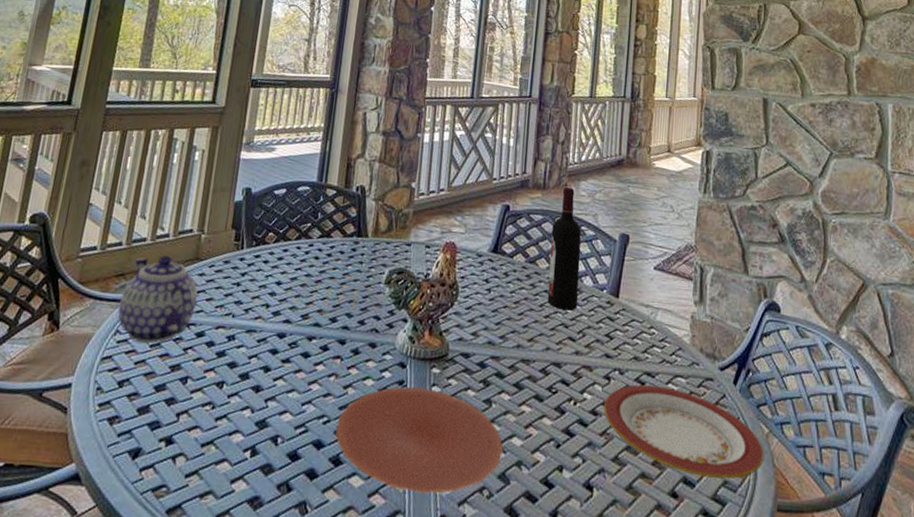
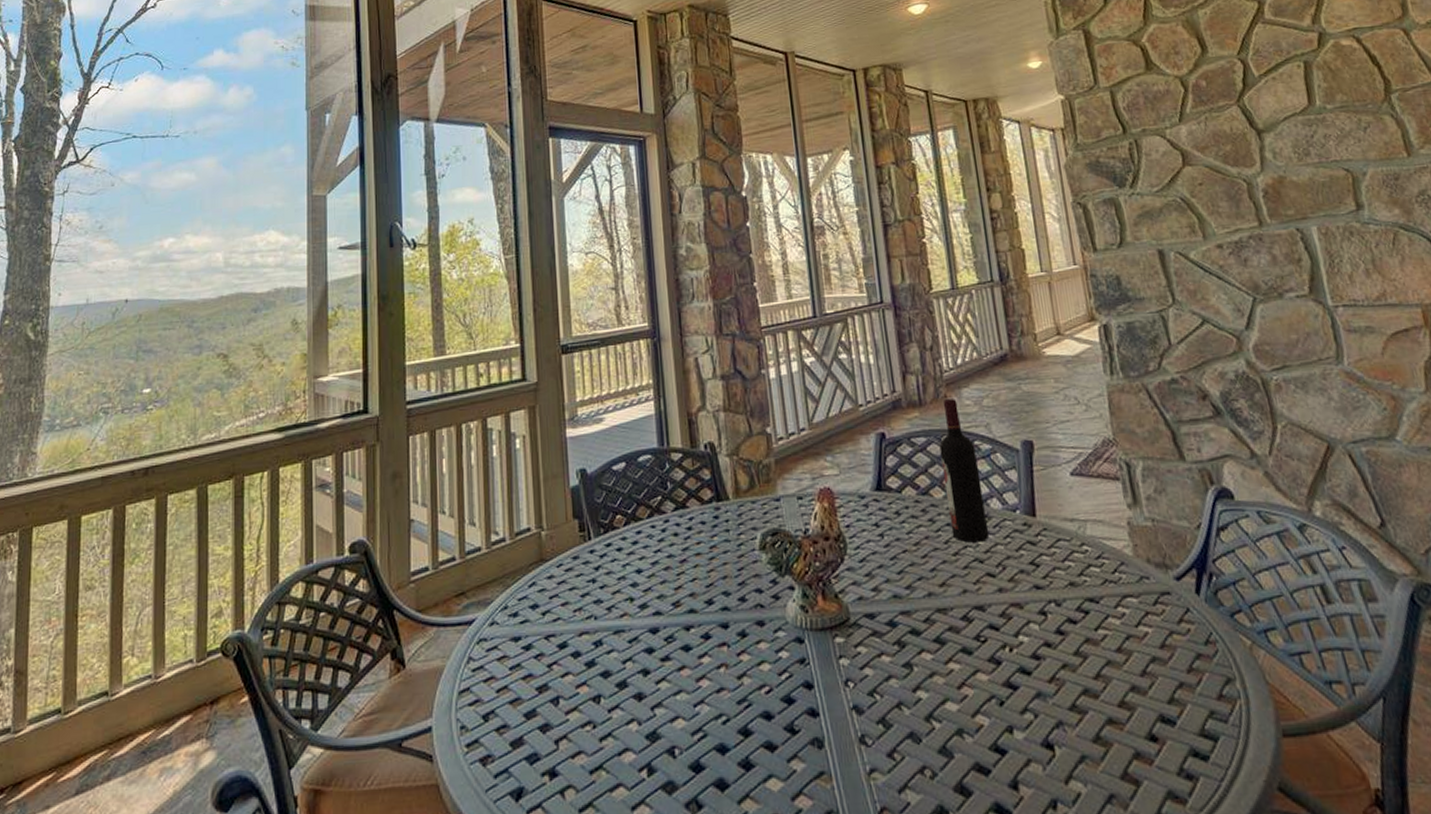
teapot: present [118,255,198,344] -> none [466,563,552,668]
plate: present [335,386,504,494] -> none [738,662,938,786]
plate: present [603,384,765,479] -> none [1045,611,1254,711]

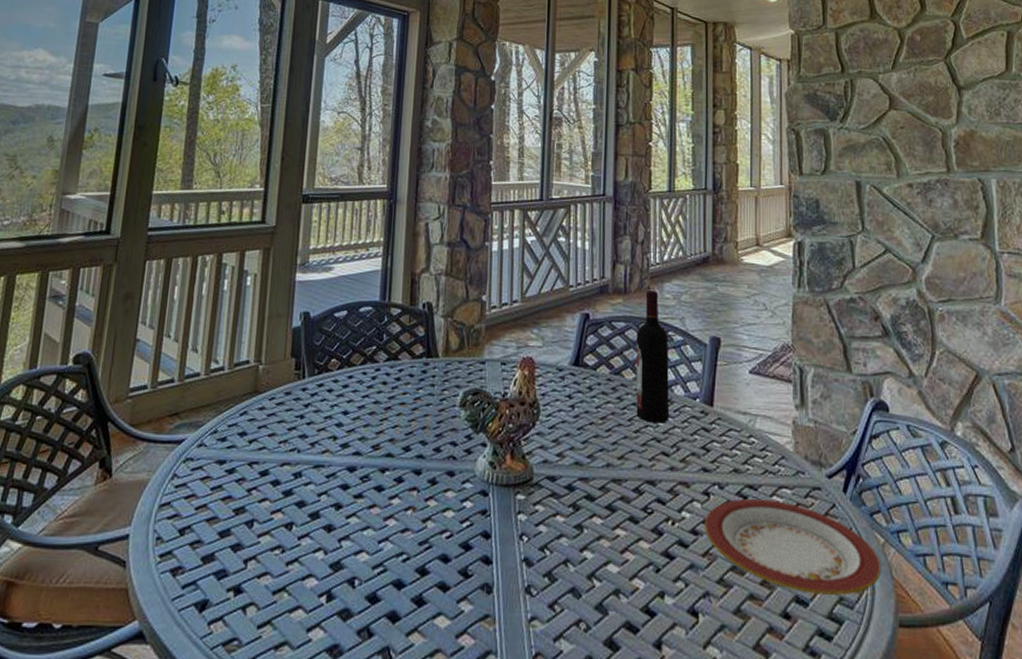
plate: none [1045,611,1254,711] -> present [703,498,882,595]

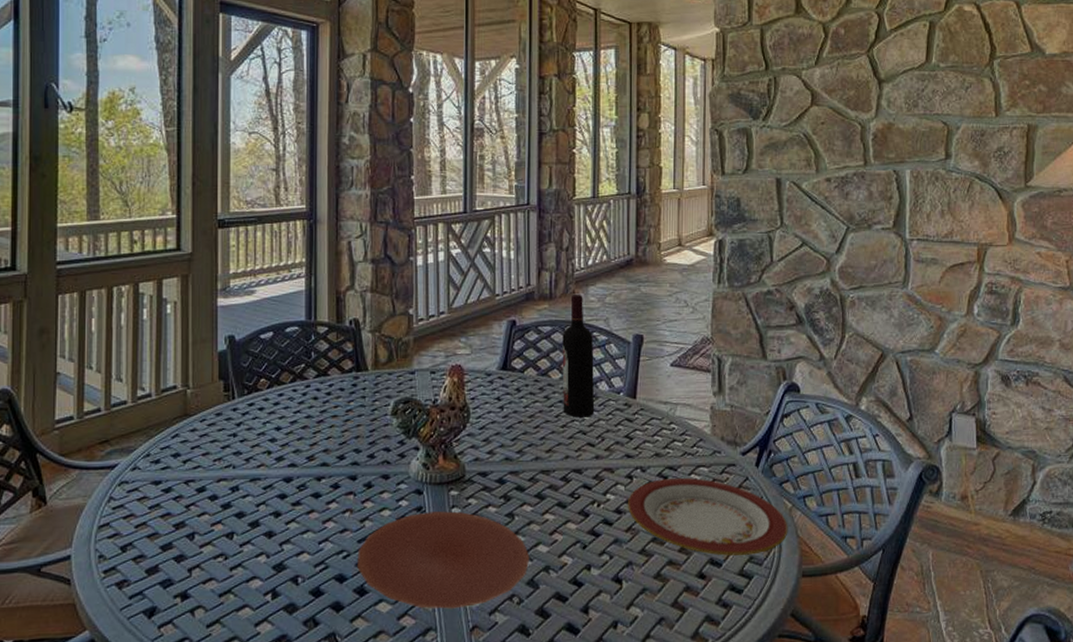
plate: none [417,516,599,631] -> present [357,511,530,609]

